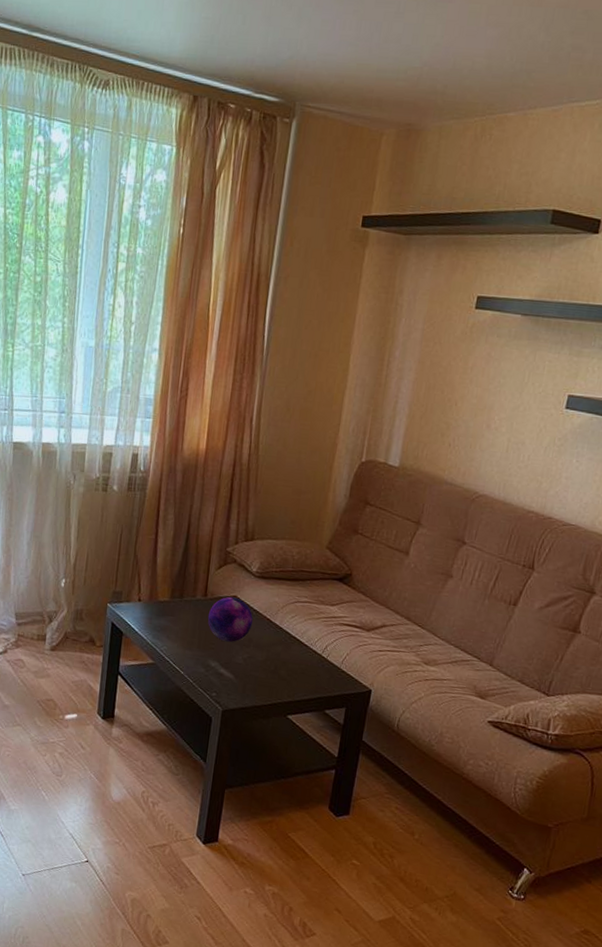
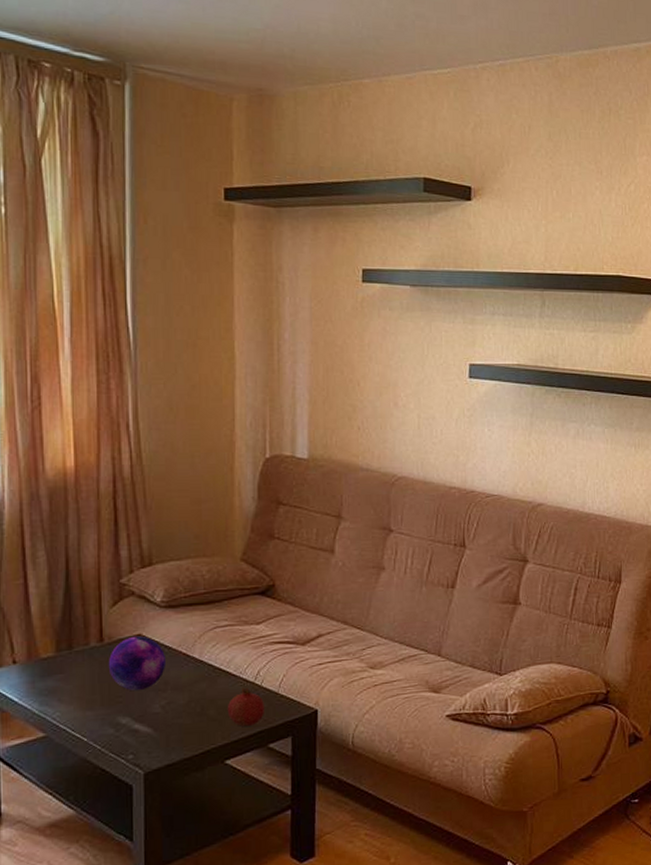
fruit: none [295,657,328,691] -> present [227,687,266,727]

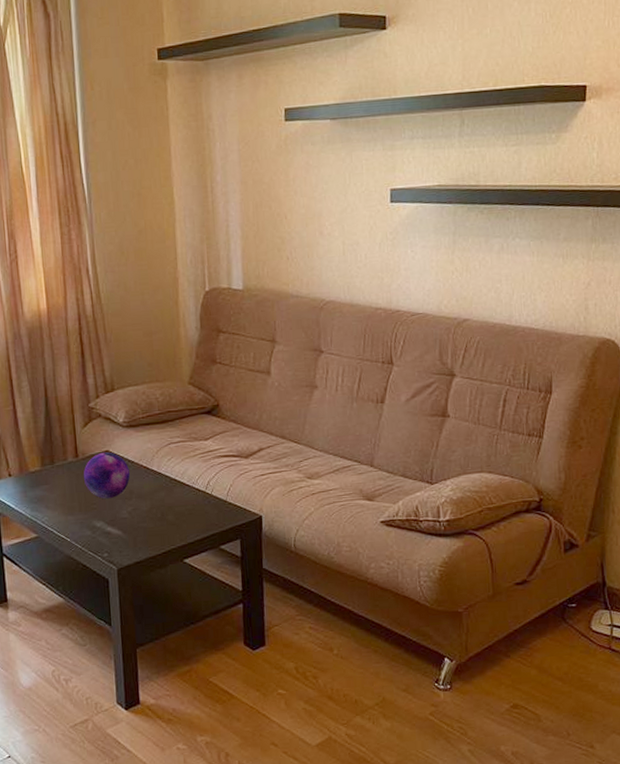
fruit: present [227,687,266,727] -> none [183,496,216,530]

